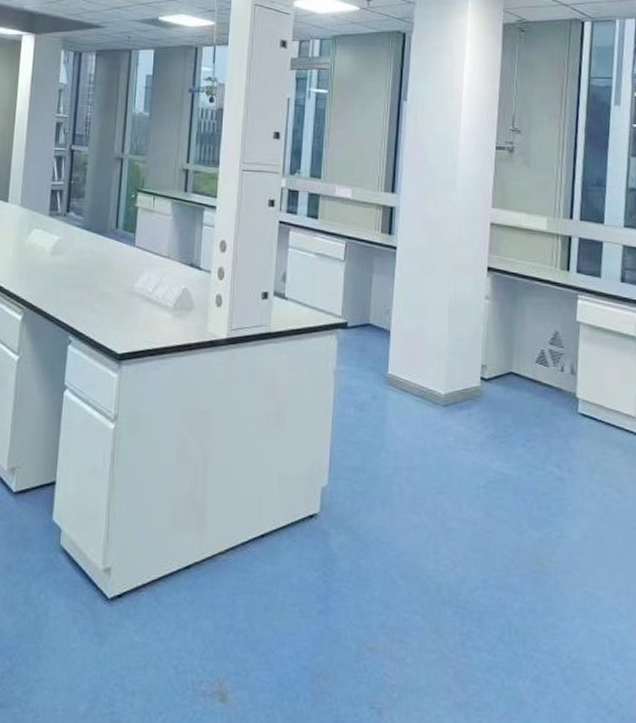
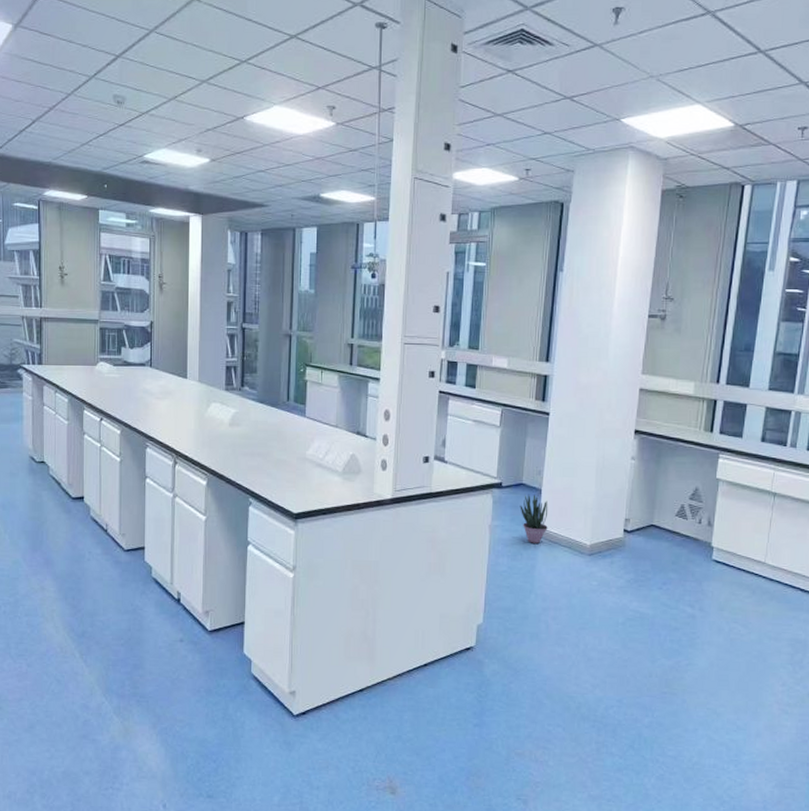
potted plant: none [367,335,398,392] -> present [520,494,549,543]

